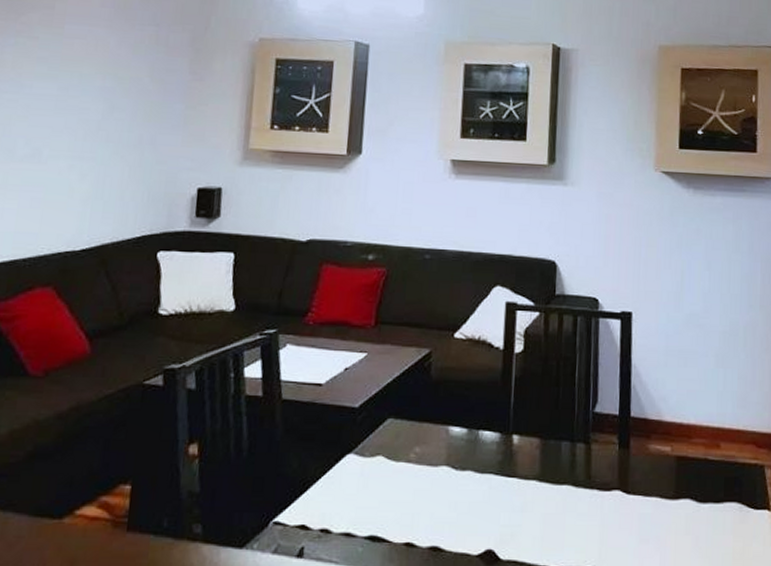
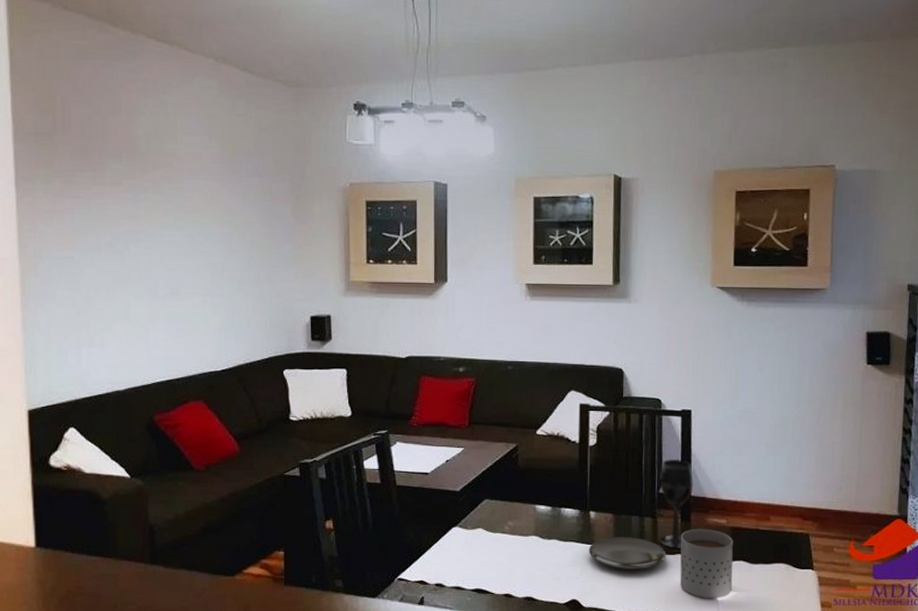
plate: none [509,468,602,510] -> present [588,537,667,569]
wine glass: none [593,370,634,483] -> present [658,458,694,548]
mug: none [616,457,679,549] -> present [680,528,734,599]

